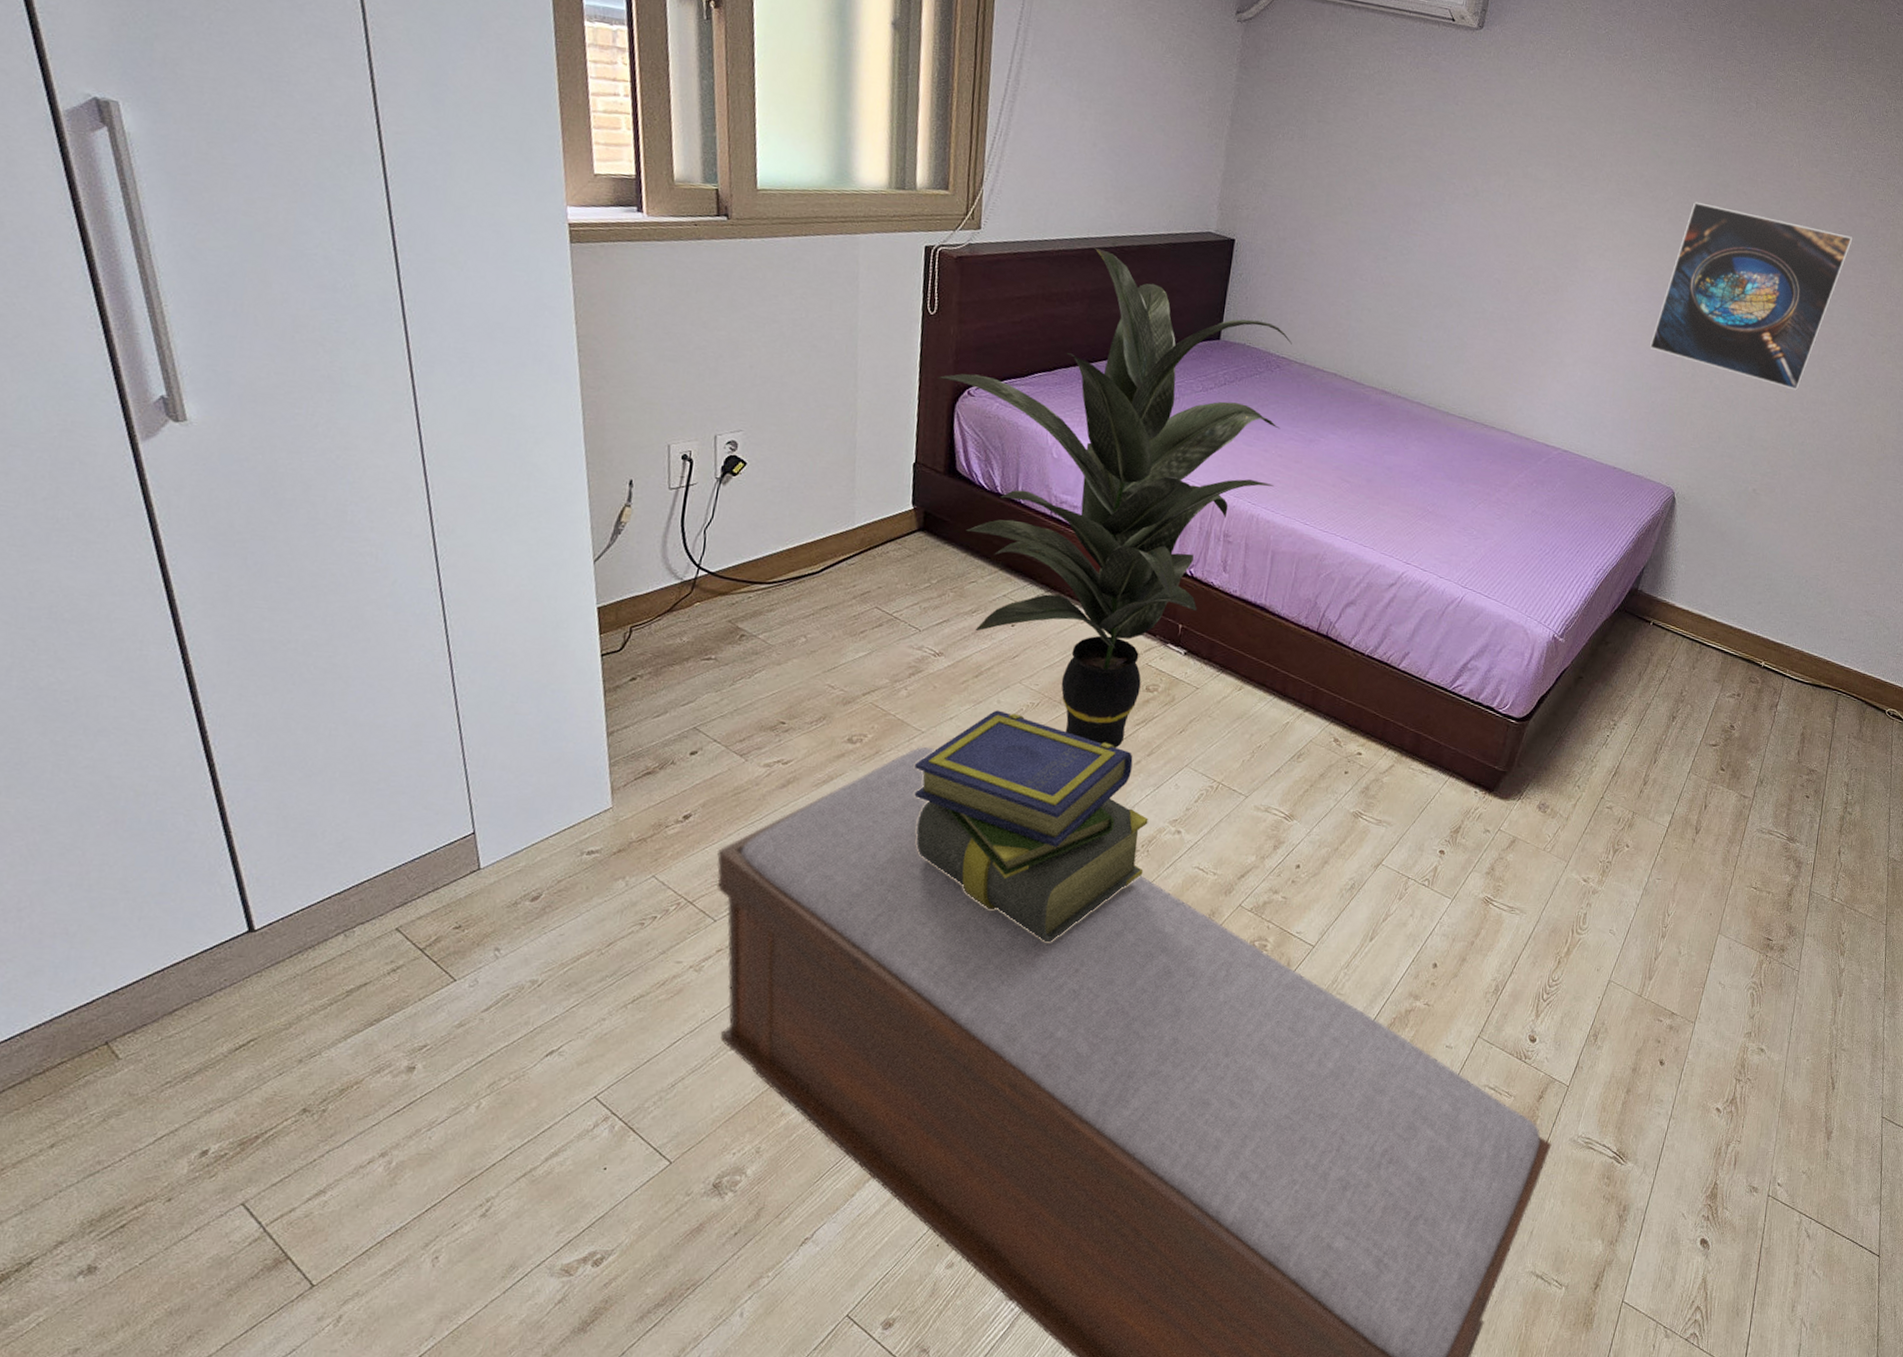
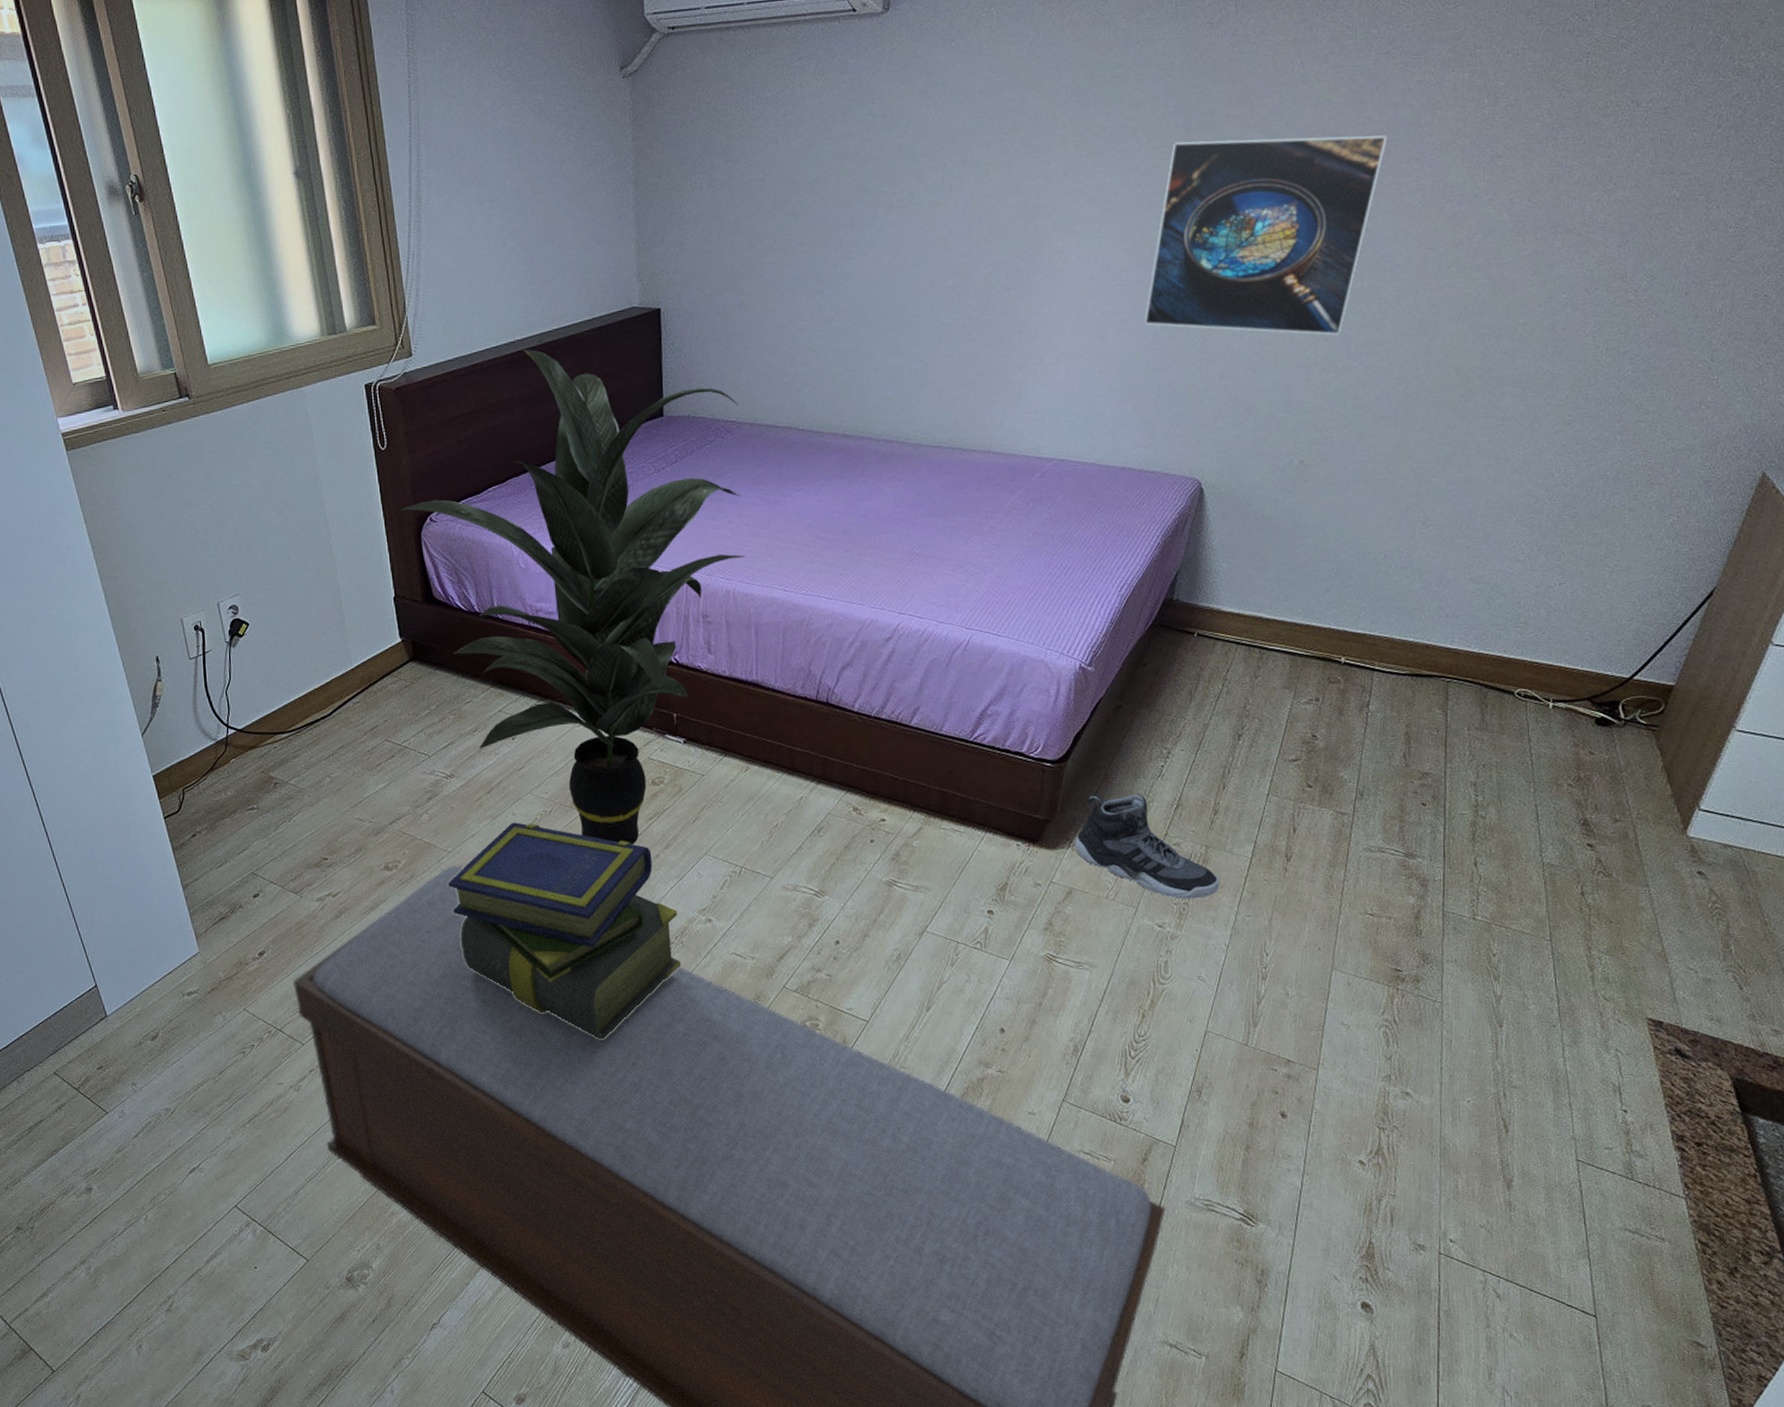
sneaker: none [1524,754,1640,859] -> present [1074,793,1220,899]

